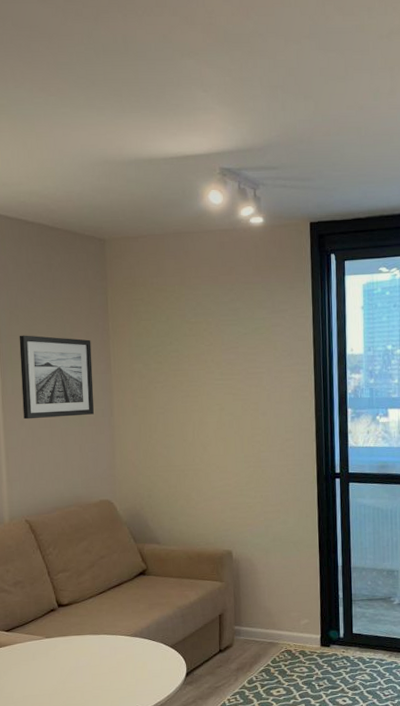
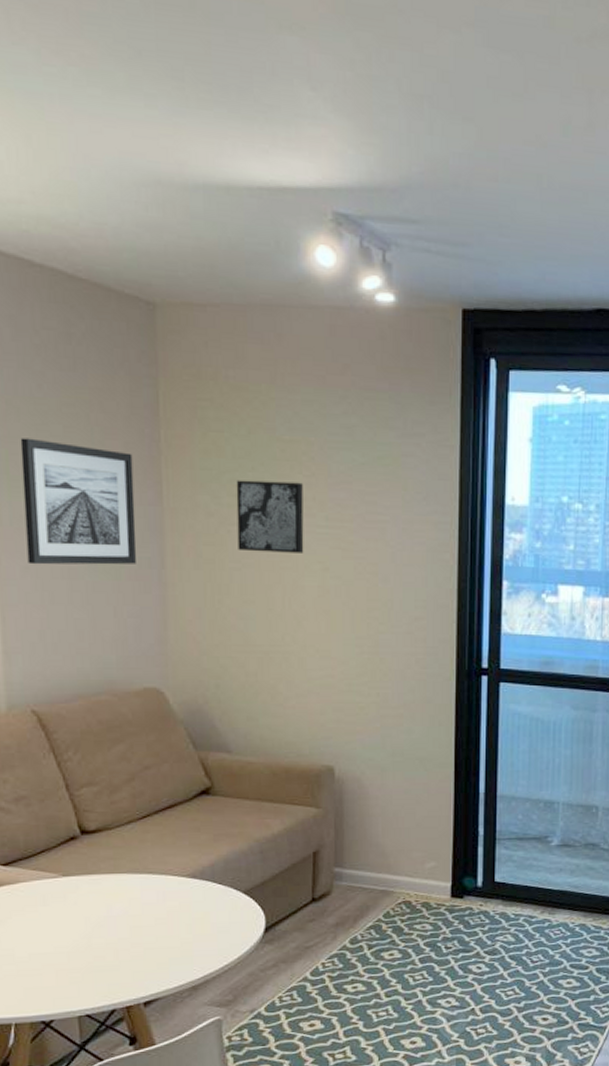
wall art: none [159,350,207,401] -> present [236,480,304,553]

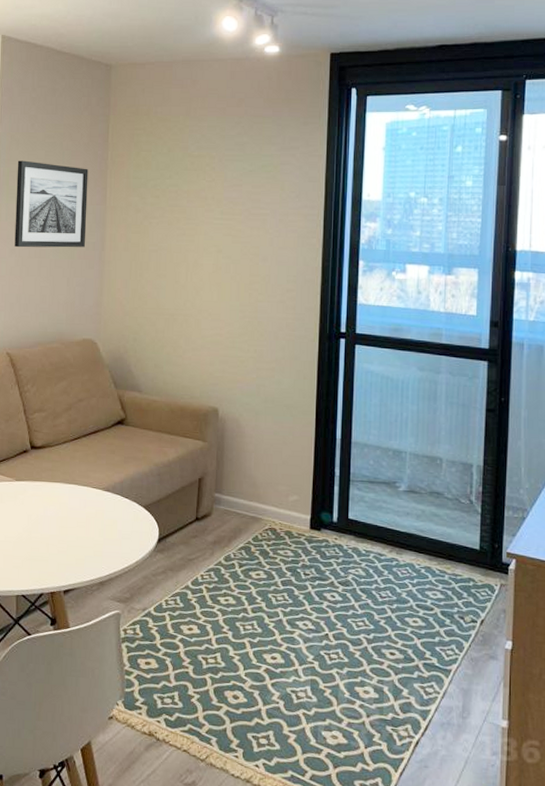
wall art: present [236,480,304,553] -> none [156,185,205,239]

